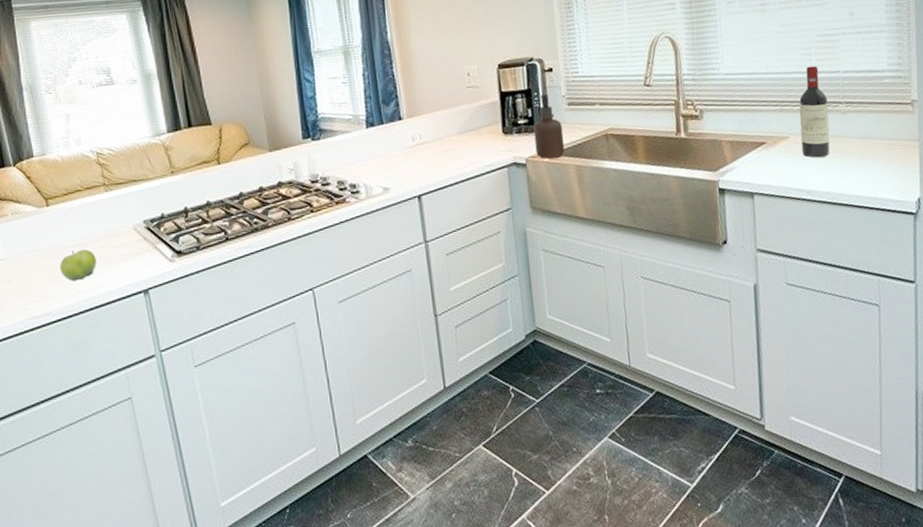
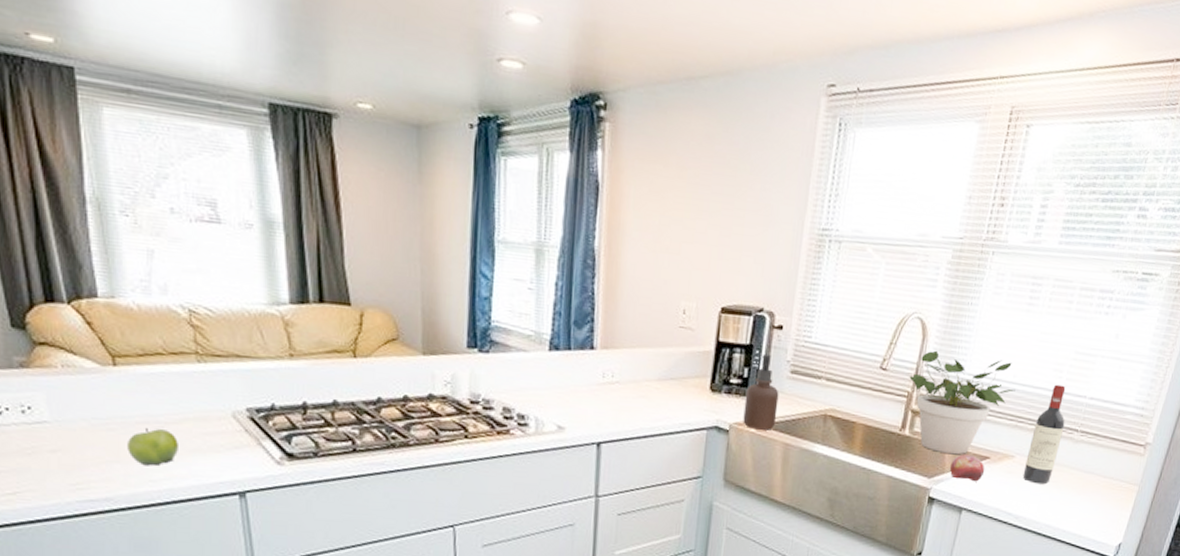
potted plant: none [672,56,772,147] -> present [909,350,1016,455]
fruit: none [731,143,765,168] -> present [950,454,985,482]

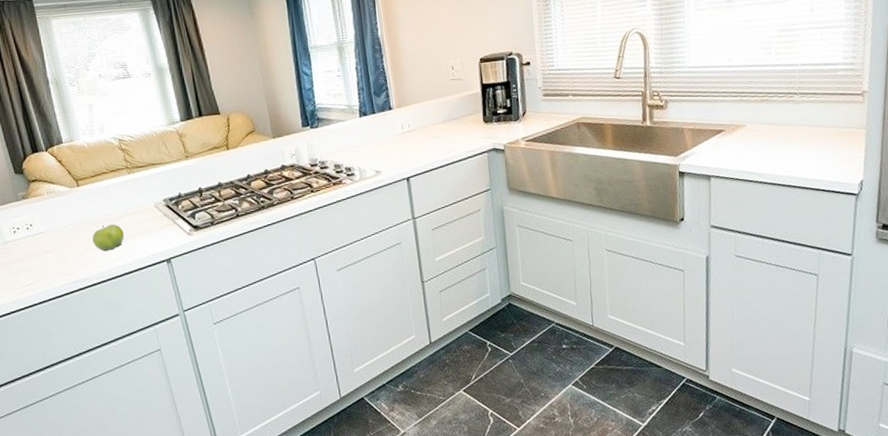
soap dispenser: present [743,353,779,431] -> none [511,85,540,146]
potted plant: present [909,350,1016,455] -> none [640,50,733,135]
fruit: present [950,454,985,482] -> none [692,131,723,153]
wine bottle: present [1022,384,1066,485] -> none [756,59,785,145]

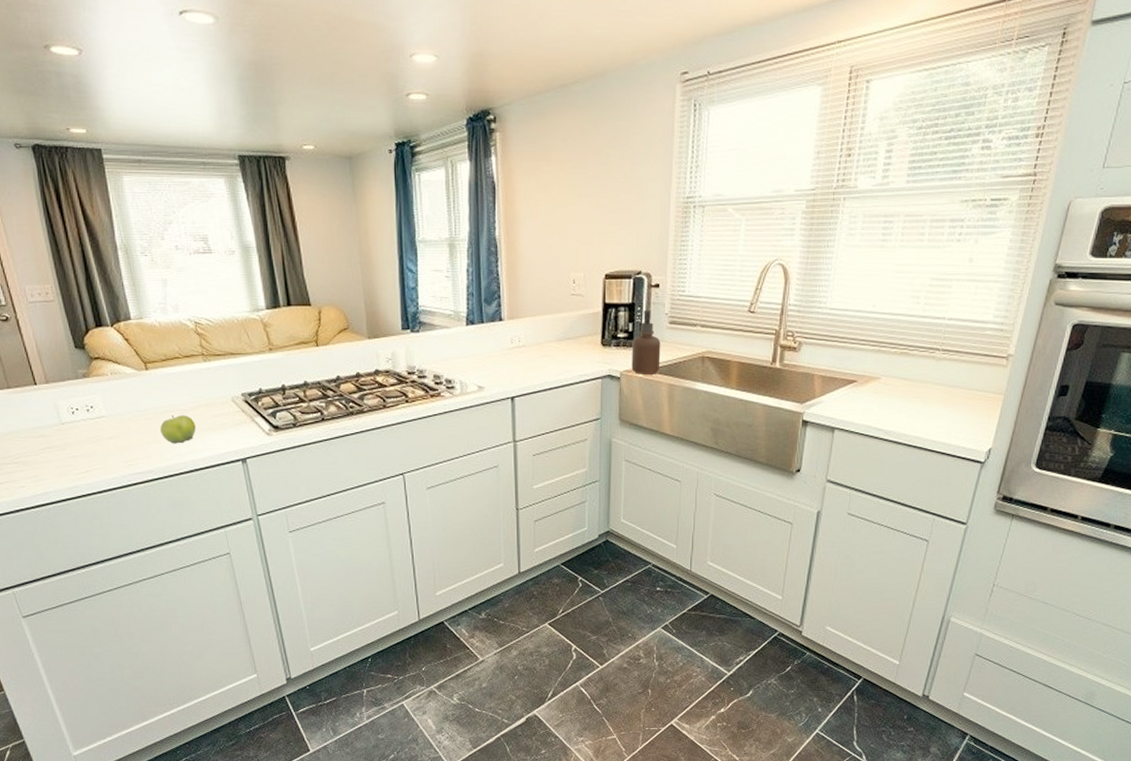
soap dispenser: none [511,85,540,146] -> present [631,309,661,376]

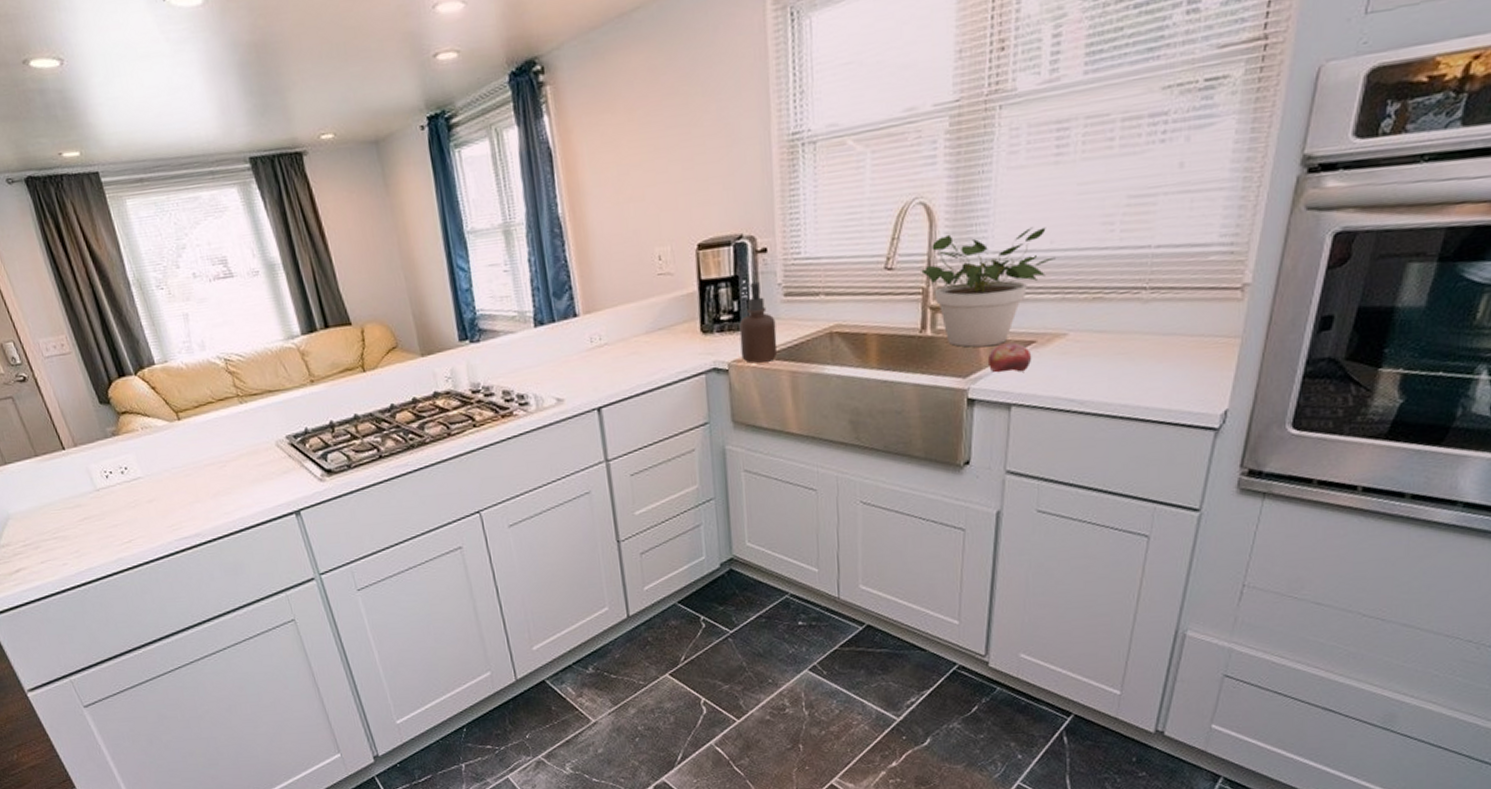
fruit: present [160,415,196,444] -> none [201,467,241,502]
potted plant: none [776,291,876,381] -> present [921,227,1056,348]
fruit: none [820,380,853,404] -> present [988,342,1032,374]

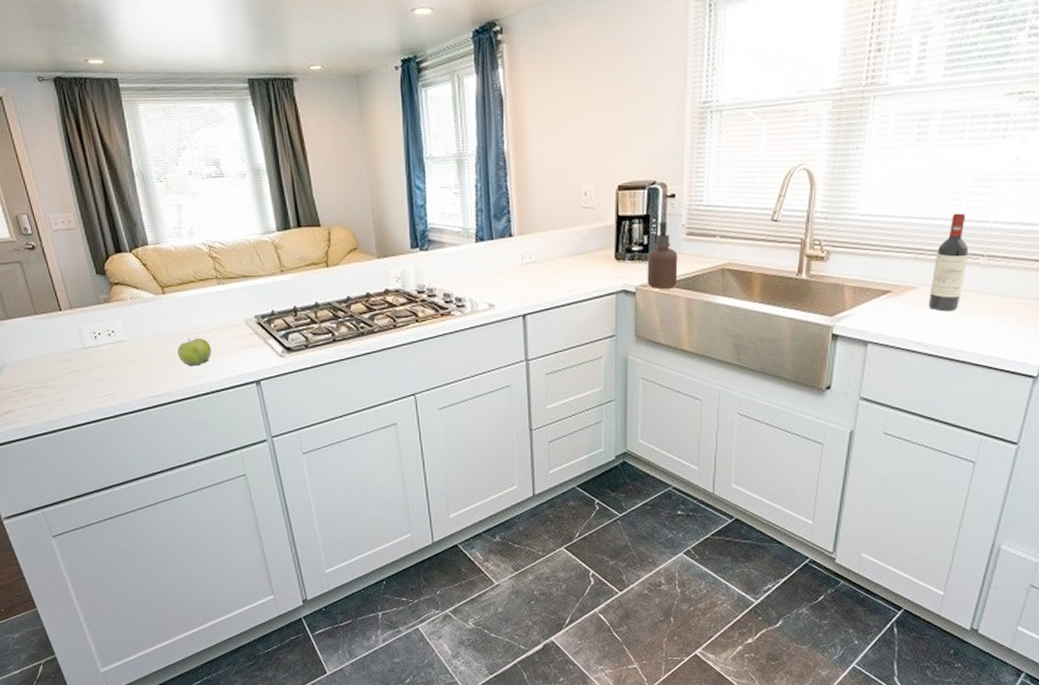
fruit: none [201,467,241,502] -> present [177,338,211,367]
potted plant: present [921,227,1056,348] -> none [801,196,912,292]
fruit: present [988,342,1032,374] -> none [851,290,888,316]
wine bottle: none [1081,239,1127,361] -> present [928,213,969,312]

